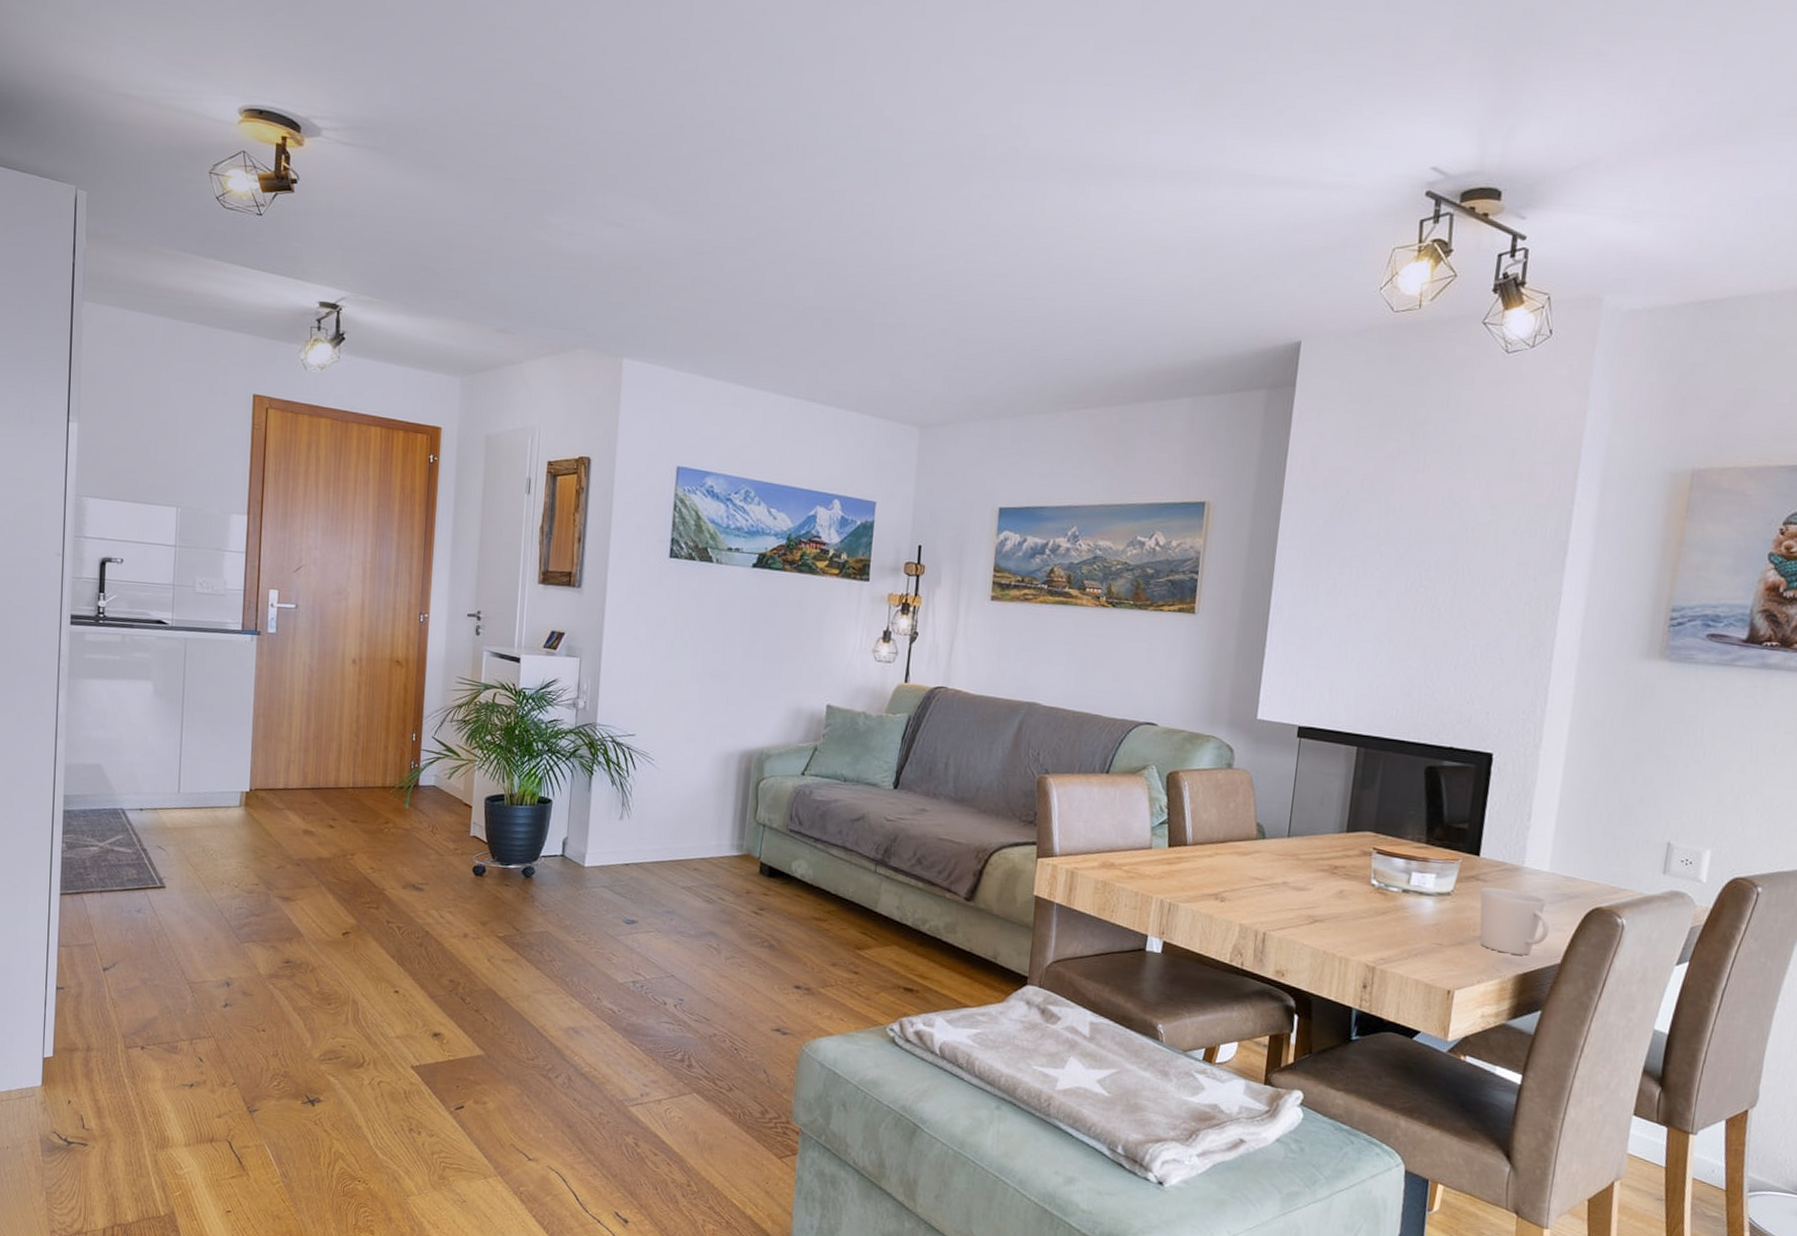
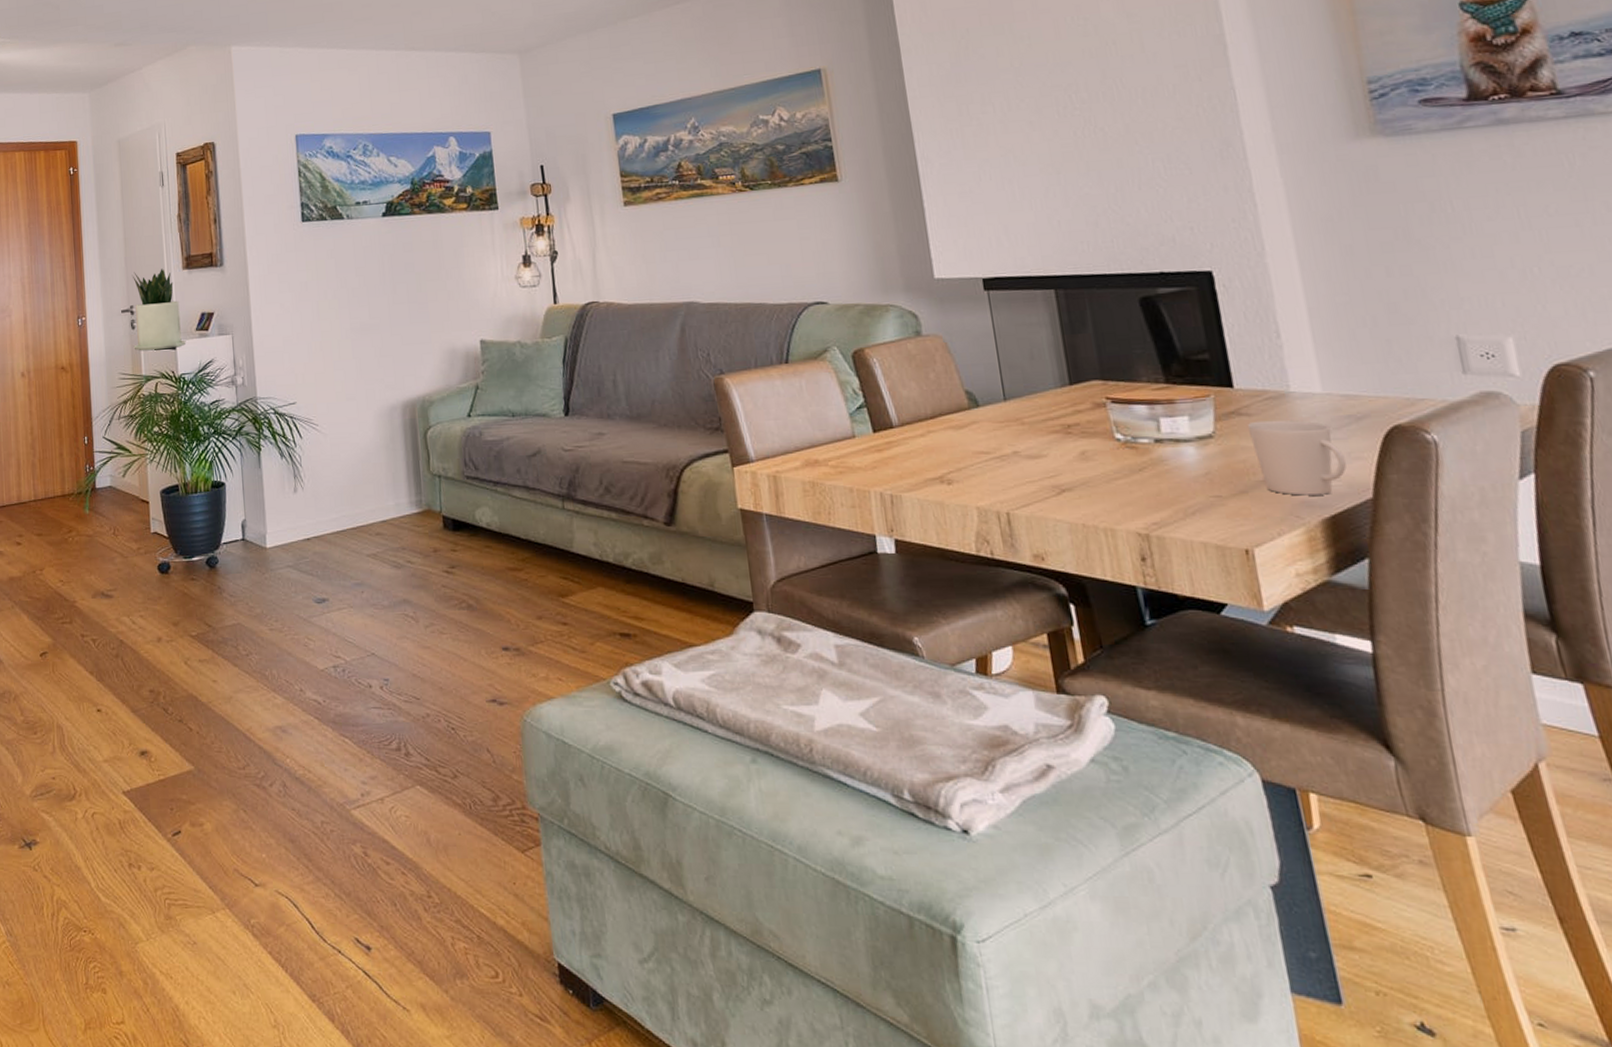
planter: none [476,577,532,662] -> present [131,268,186,351]

